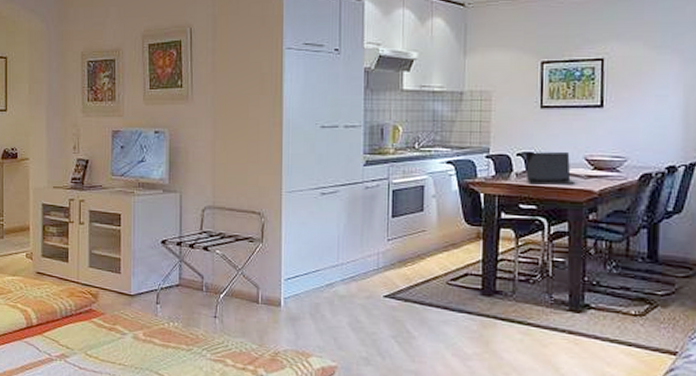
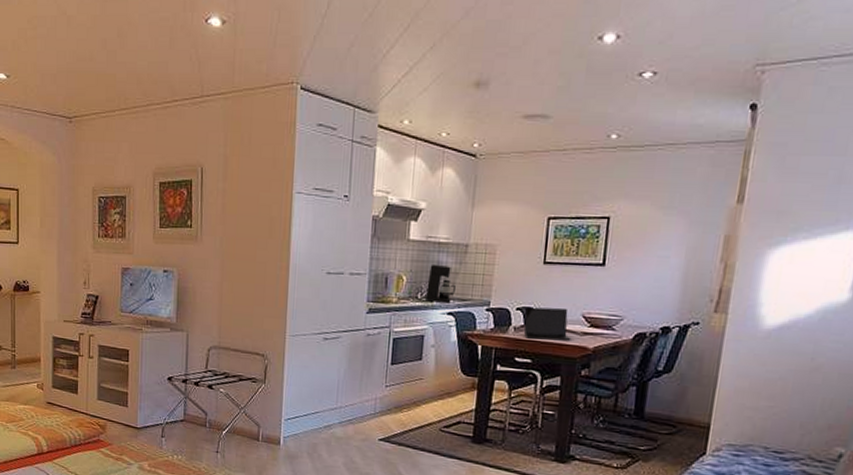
coffee maker: none [422,113,453,153] -> present [424,263,456,305]

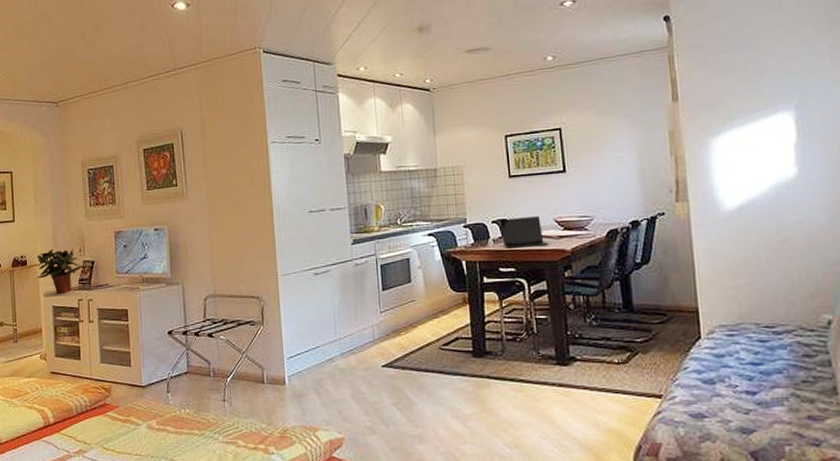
potted plant: none [38,277,88,326] -> present [37,248,84,294]
coffee maker: present [424,263,456,305] -> none [404,190,432,227]

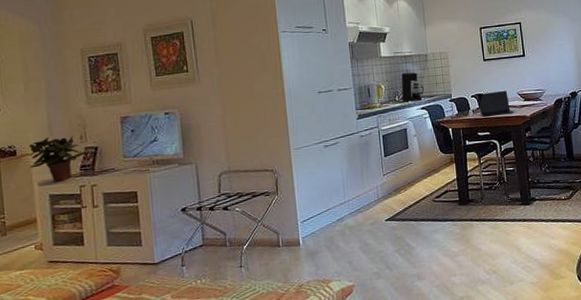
coffee maker: none [404,190,432,227] -> present [401,72,424,102]

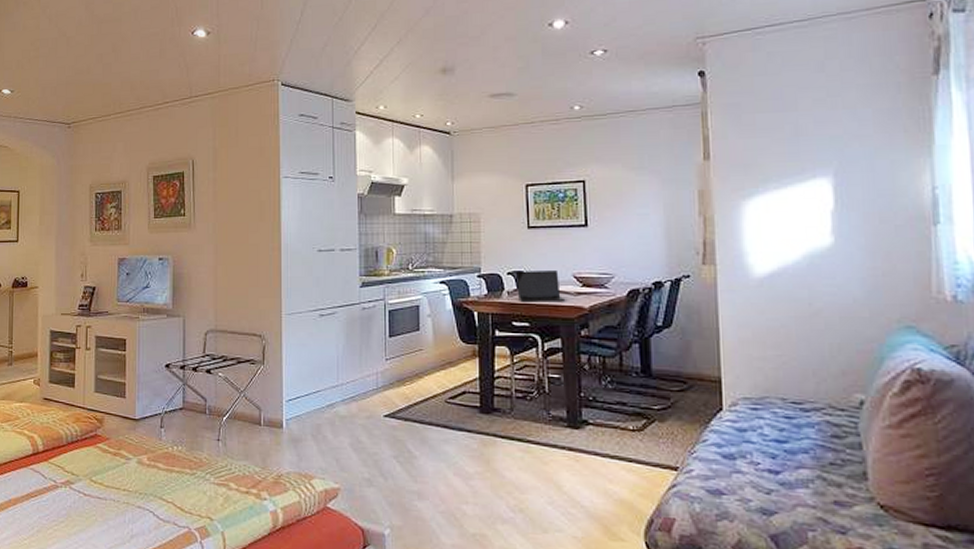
potted plant: present [28,135,86,182] -> none [36,271,85,319]
coffee maker: present [401,72,424,102] -> none [416,235,445,274]

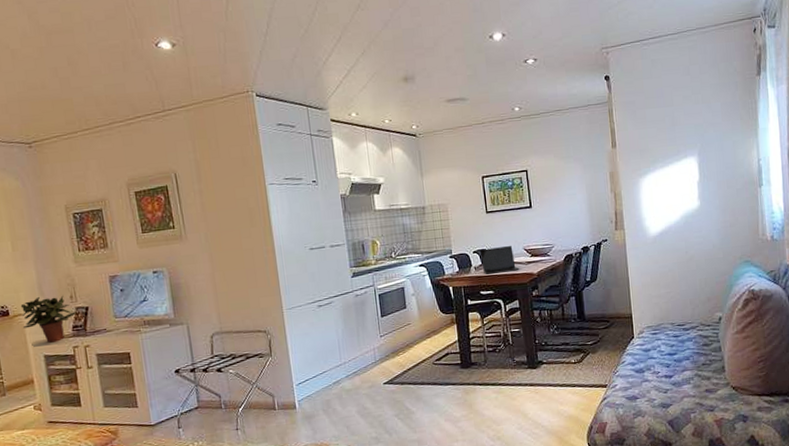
potted plant: none [36,271,85,319] -> present [20,295,77,343]

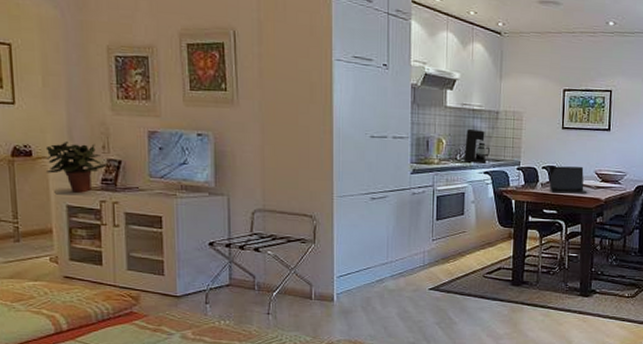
coffee maker: none [397,226,422,259] -> present [463,128,490,165]

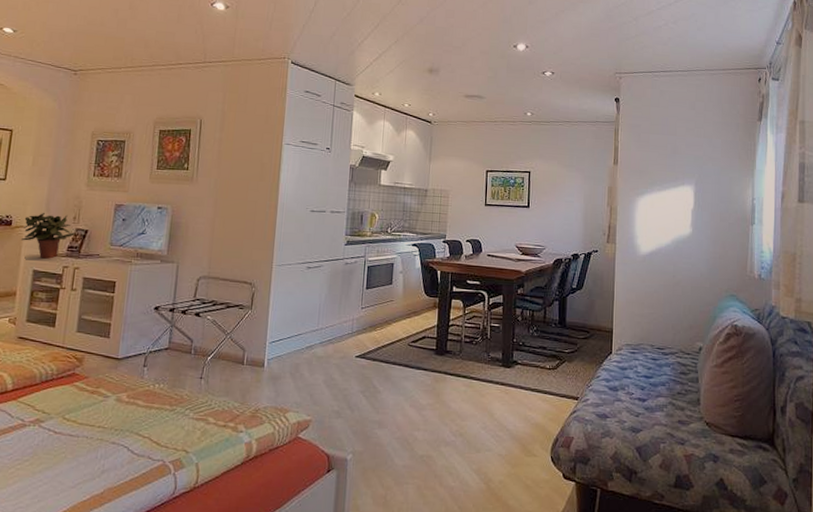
coffee maker: present [463,128,490,165] -> none [393,204,418,238]
laptop: present [549,166,588,194] -> none [472,239,509,266]

